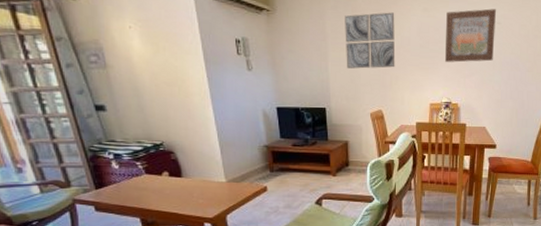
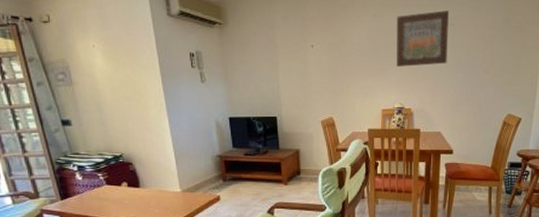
wall art: present [345,12,396,69] -> none [294,19,346,77]

